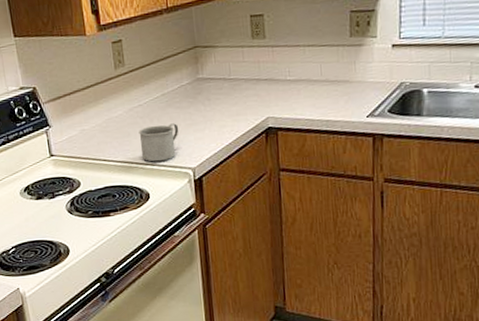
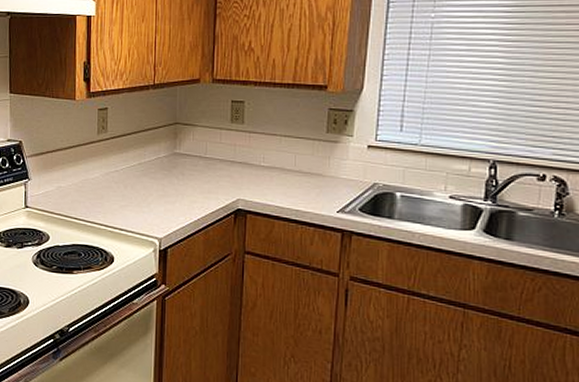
mug: present [138,123,179,162] -> none [112,191,151,228]

